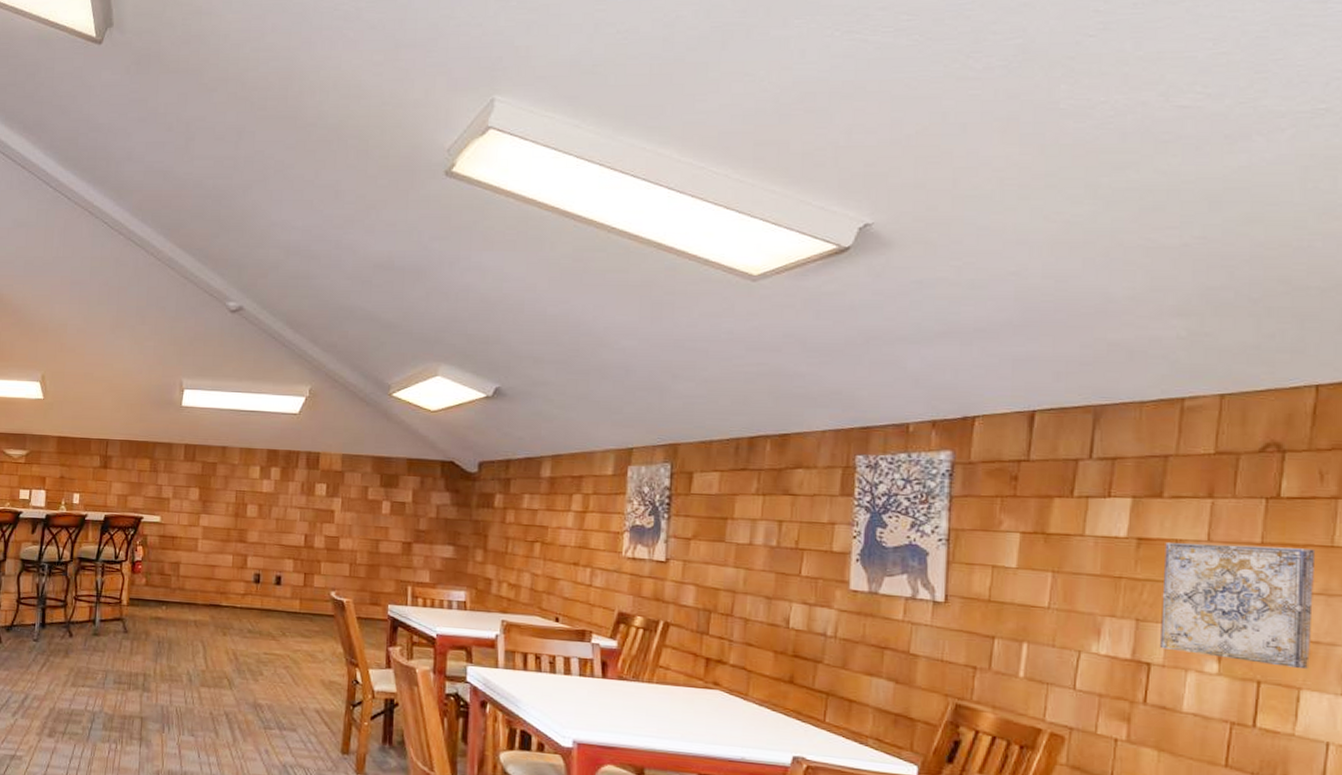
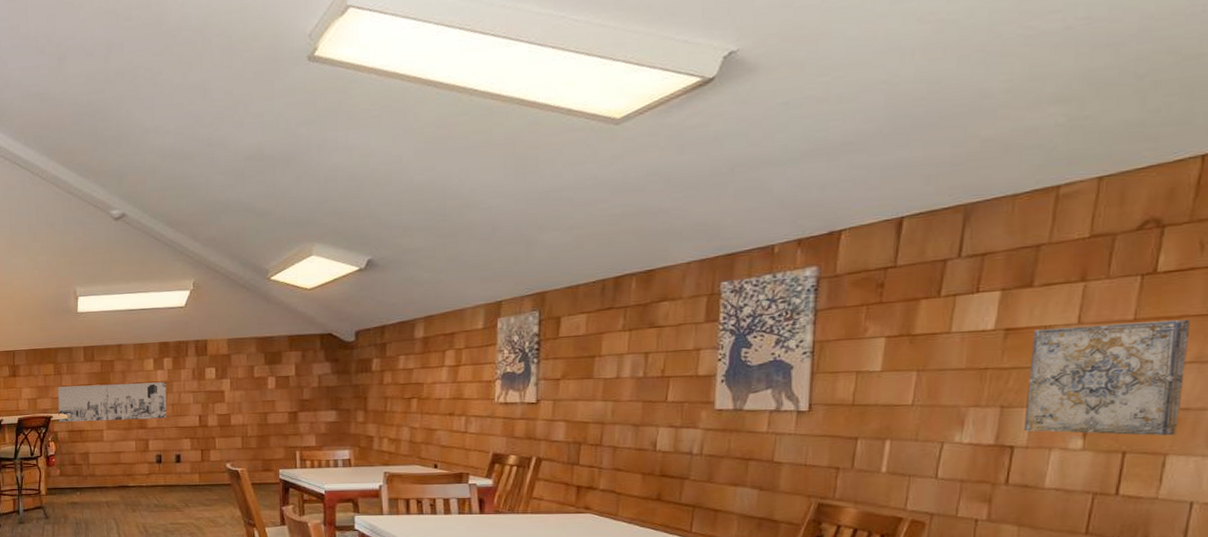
wall art: none [150,485,272,534] -> present [57,382,167,422]

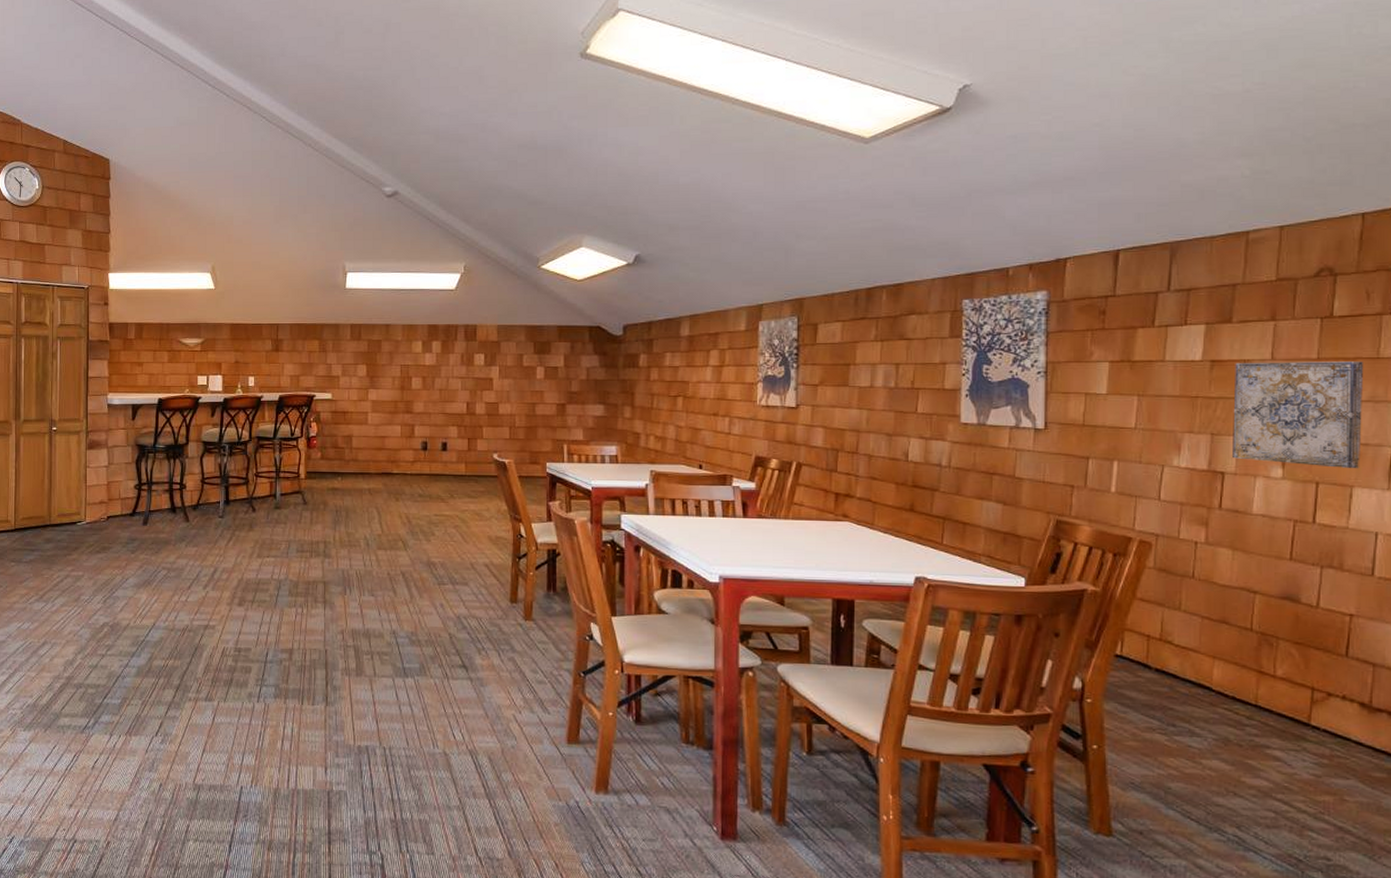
wall art: present [57,382,167,422] -> none [322,365,434,404]

